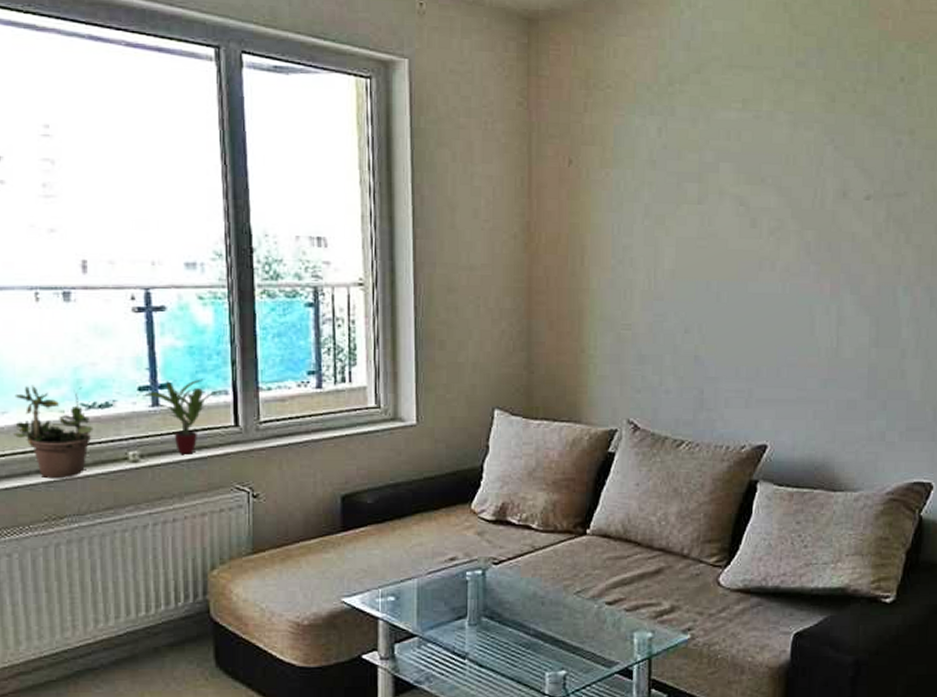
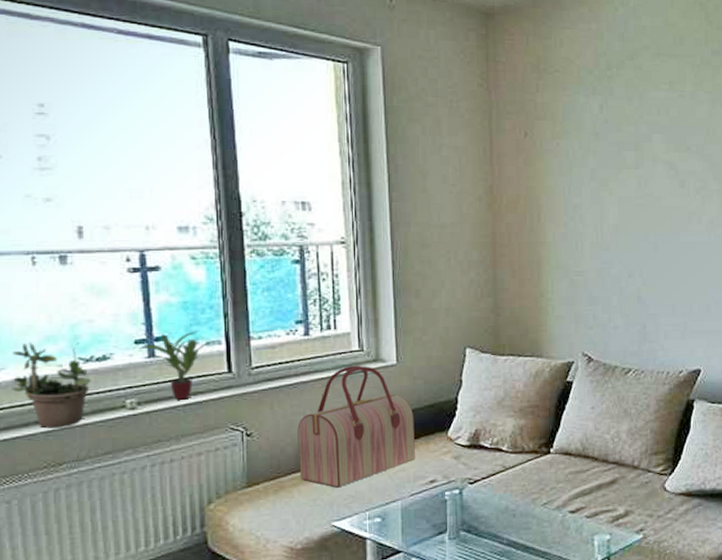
handbag: none [307,424,434,560] -> present [297,365,415,488]

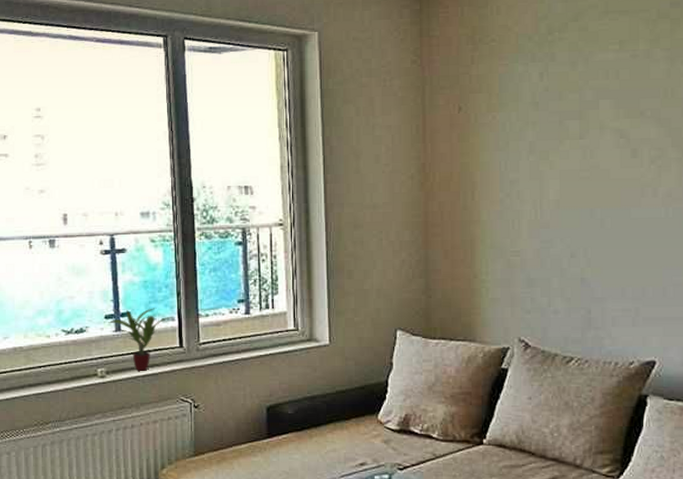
potted plant: present [10,342,91,430] -> none [12,315,71,393]
handbag: present [297,365,415,488] -> none [238,344,346,463]

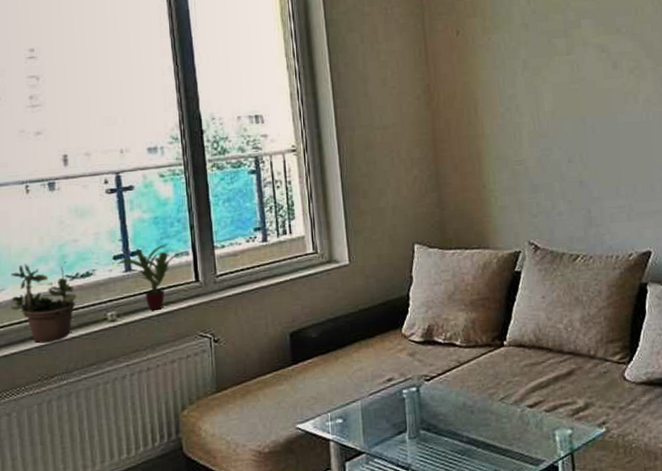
potted plant: none [12,315,71,393] -> present [9,261,77,345]

